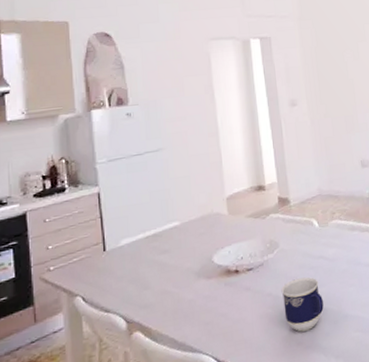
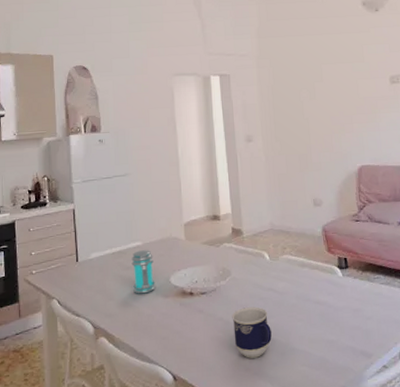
jar: none [168,229,197,279] -> present [131,250,156,294]

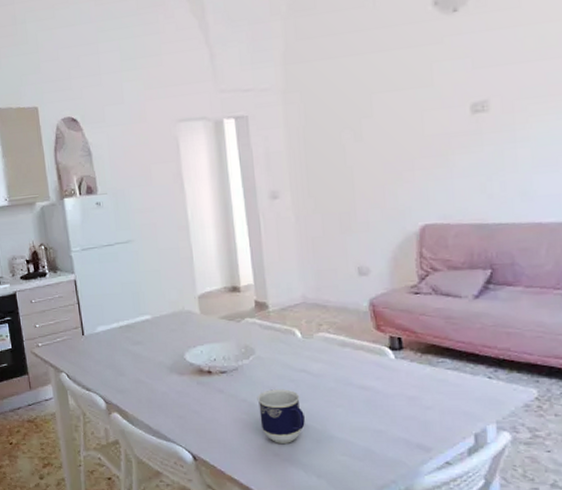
jar: present [131,250,156,294] -> none [140,324,169,371]

